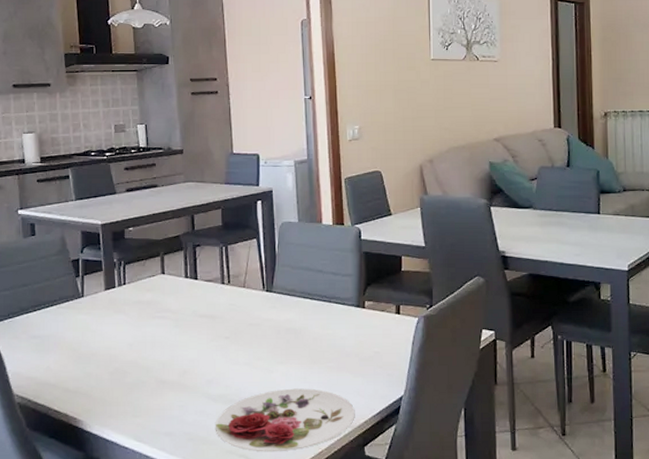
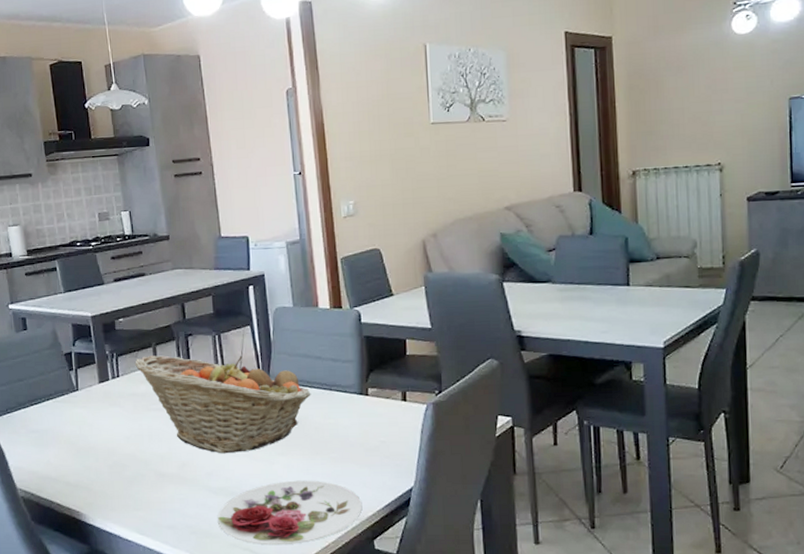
fruit basket: none [142,265,311,362] -> present [135,355,311,454]

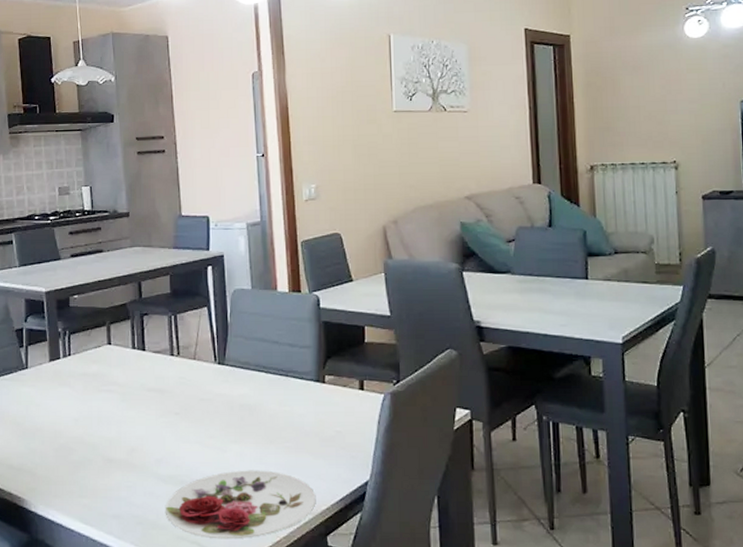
fruit basket: present [135,355,311,454] -> none [87,335,267,440]

